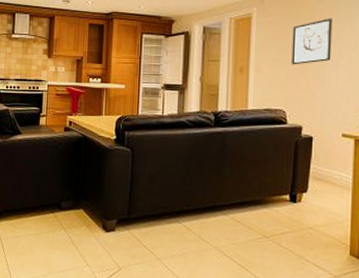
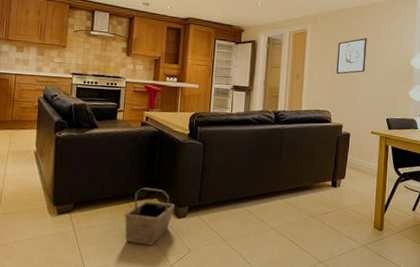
basket: none [49,197,102,260] -> present [124,187,175,245]

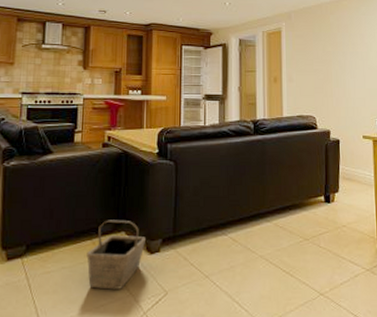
wall art: present [336,37,367,75] -> none [316,33,349,75]

